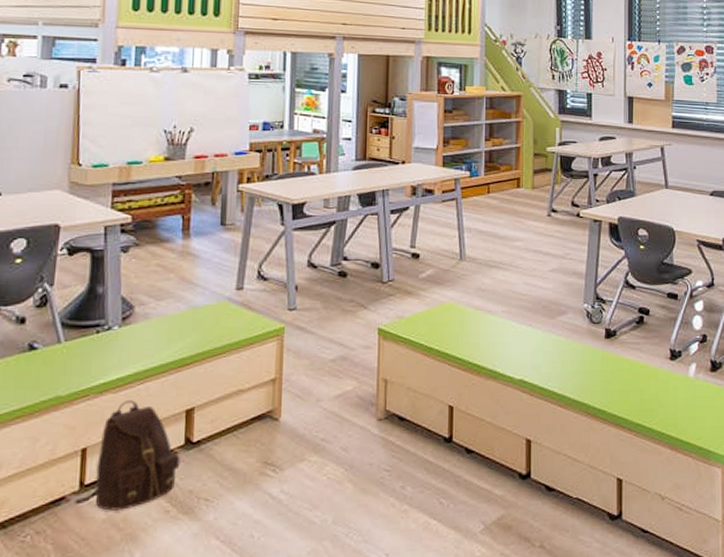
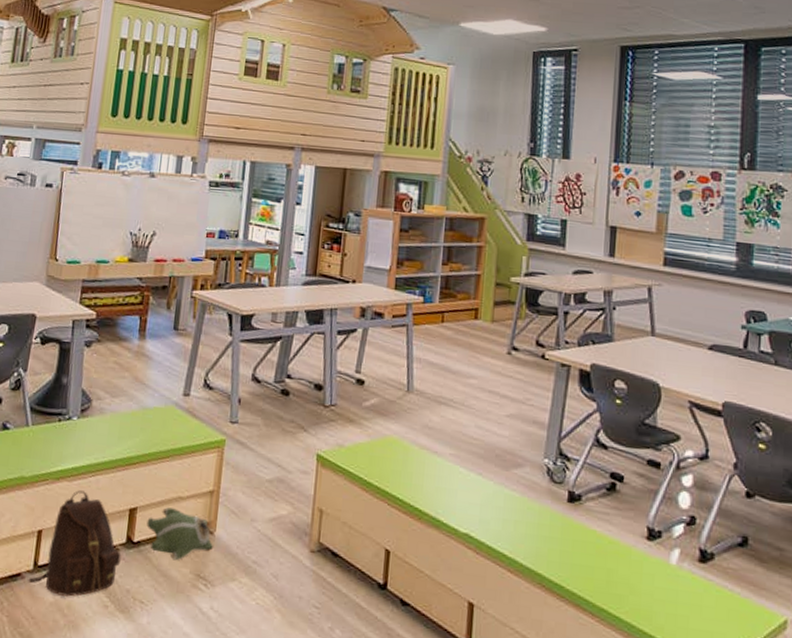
plush toy: none [206,402,279,451] -> present [147,507,213,560]

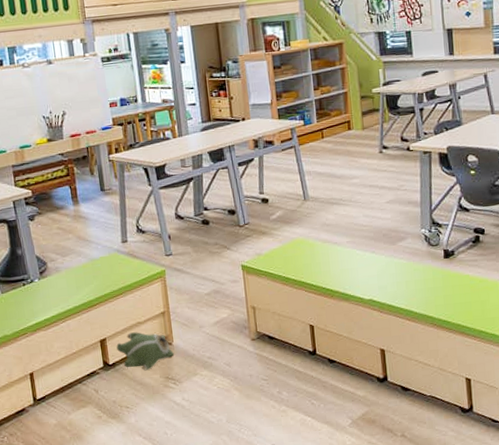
backpack: present [28,490,121,597] -> none [32,335,103,418]

